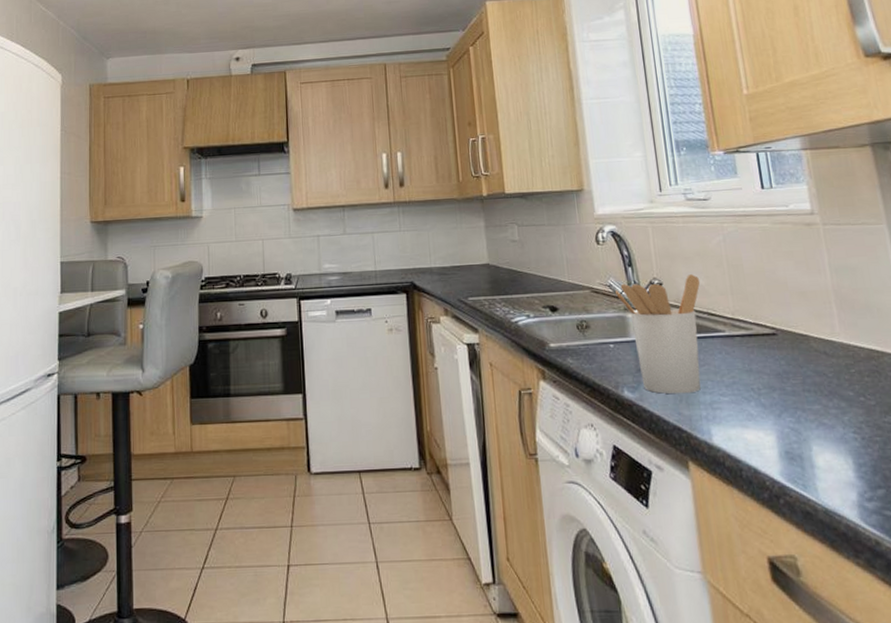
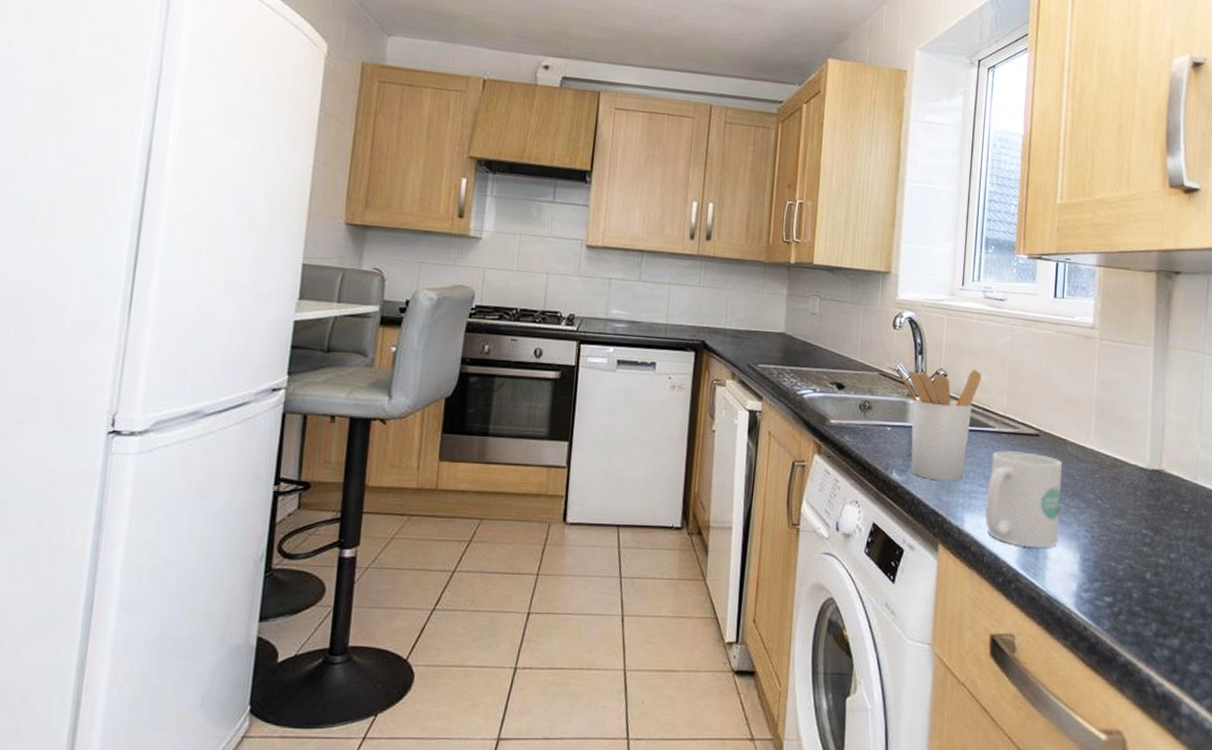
mug: none [728,353,824,457] -> present [985,451,1062,548]

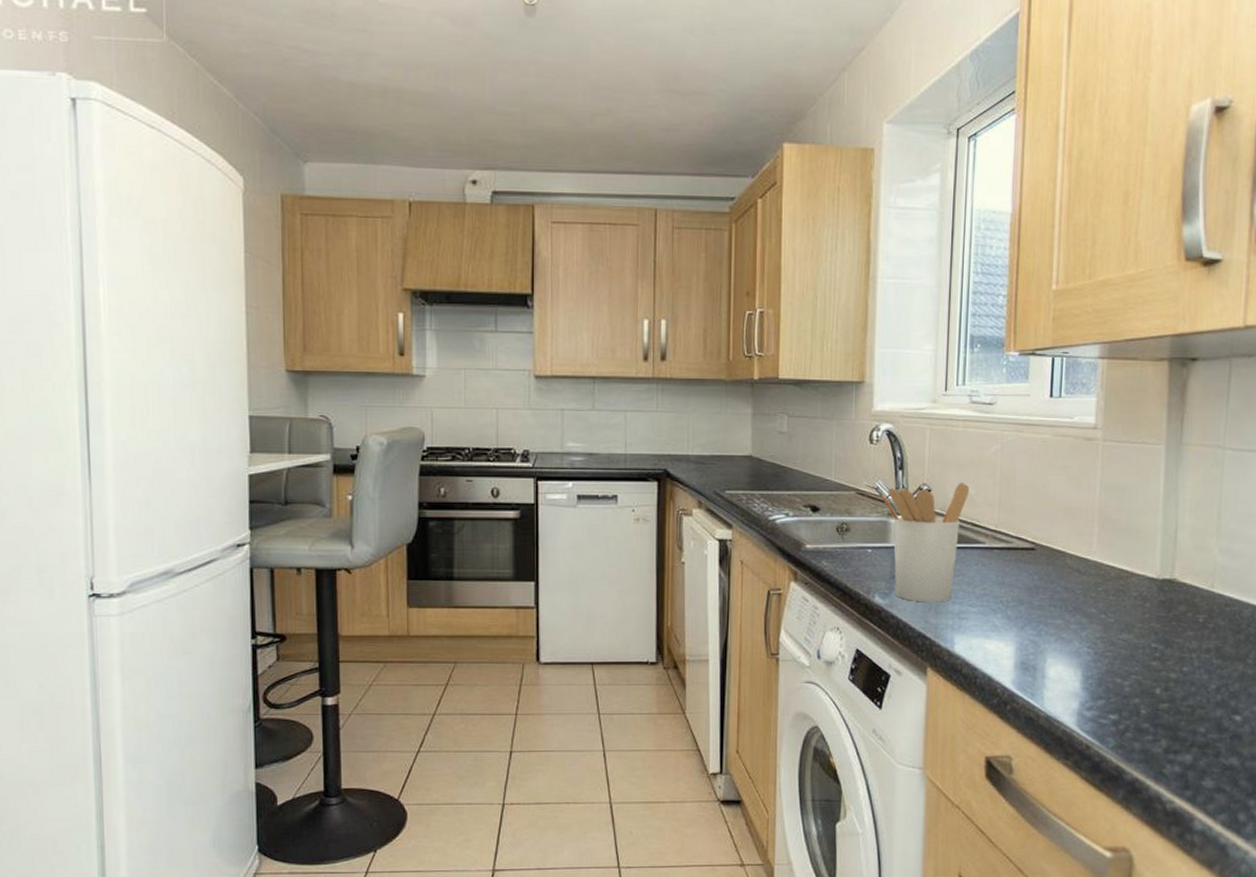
mug: present [985,451,1062,548] -> none [977,567,1061,667]

